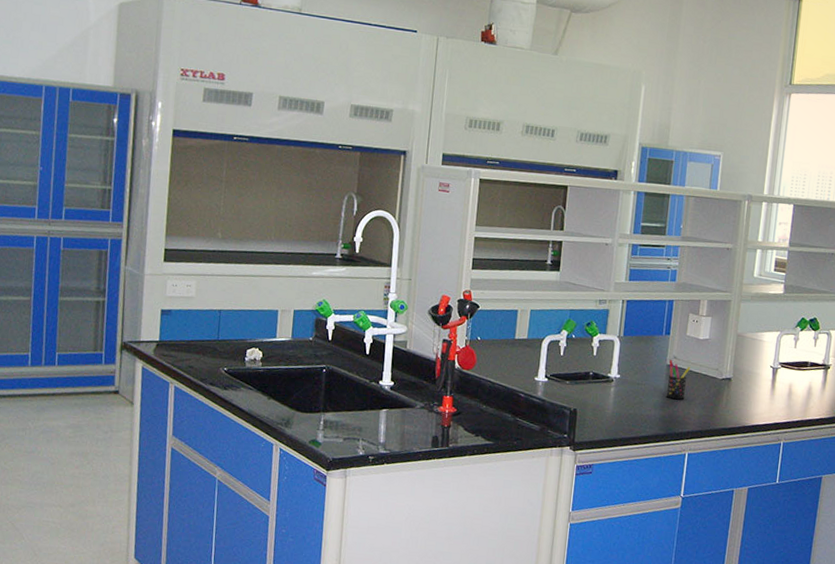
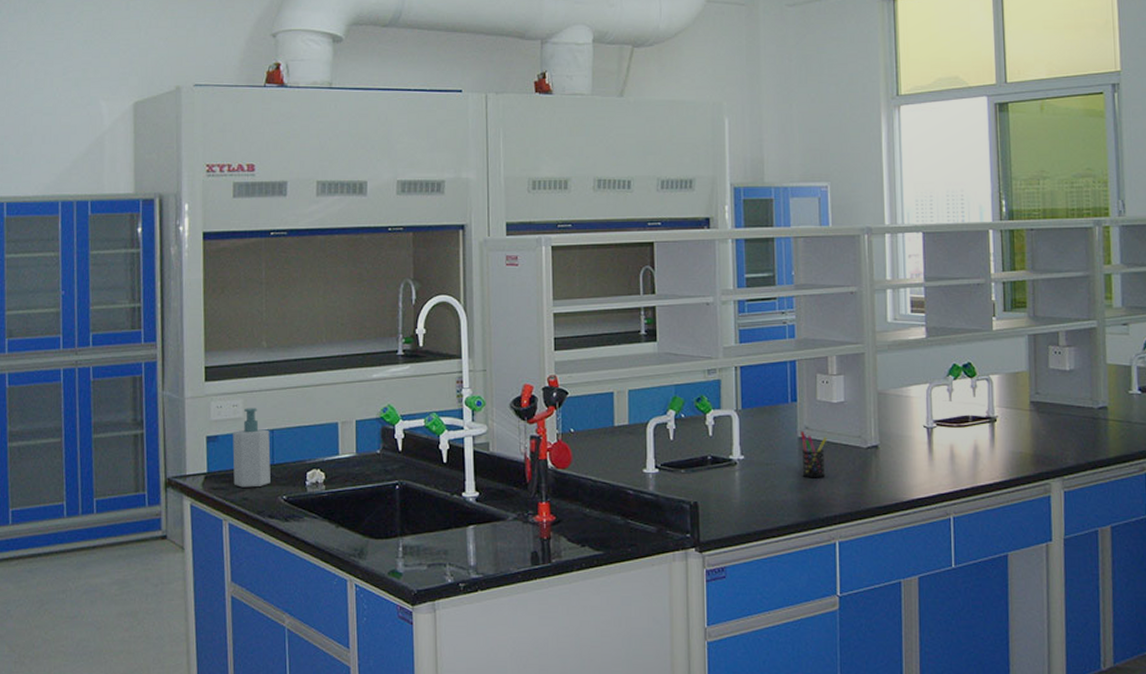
soap bottle: none [181,289,218,358] -> present [233,408,271,488]

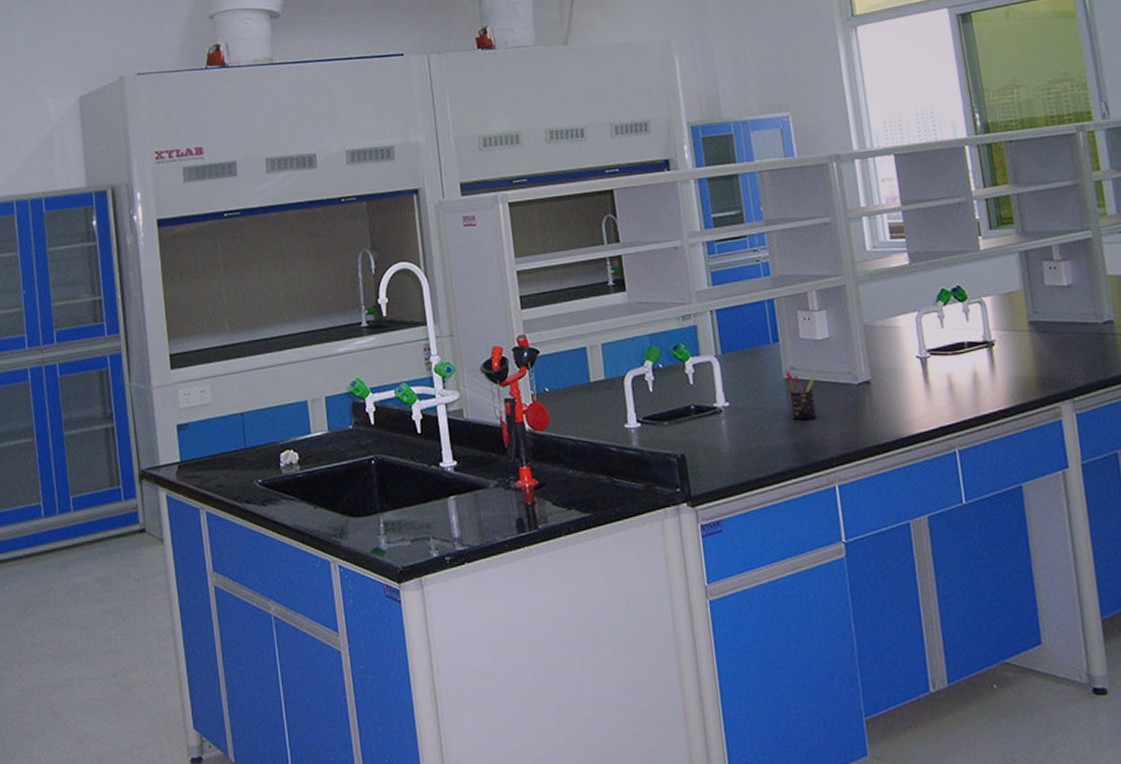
soap bottle: present [233,408,271,488] -> none [203,392,244,474]

